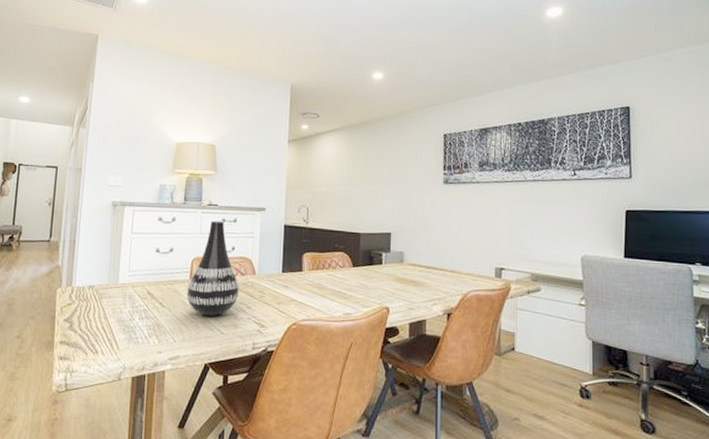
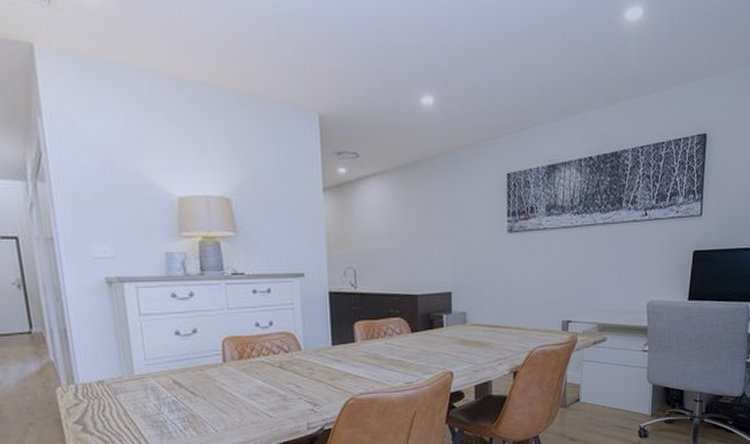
vase: present [186,220,239,318] -> none [221,292,284,402]

